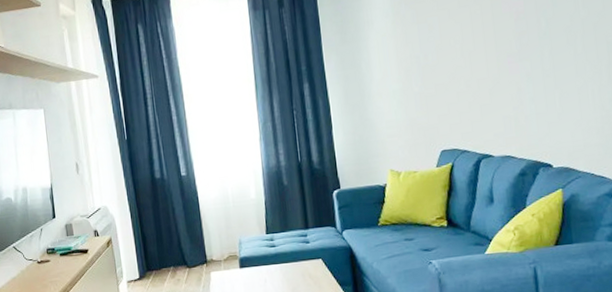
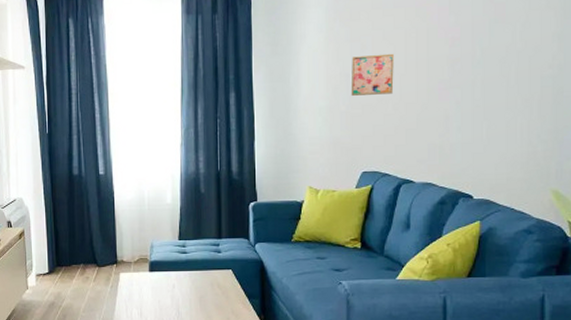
wall art: none [420,31,464,77] -> present [351,53,394,96]

